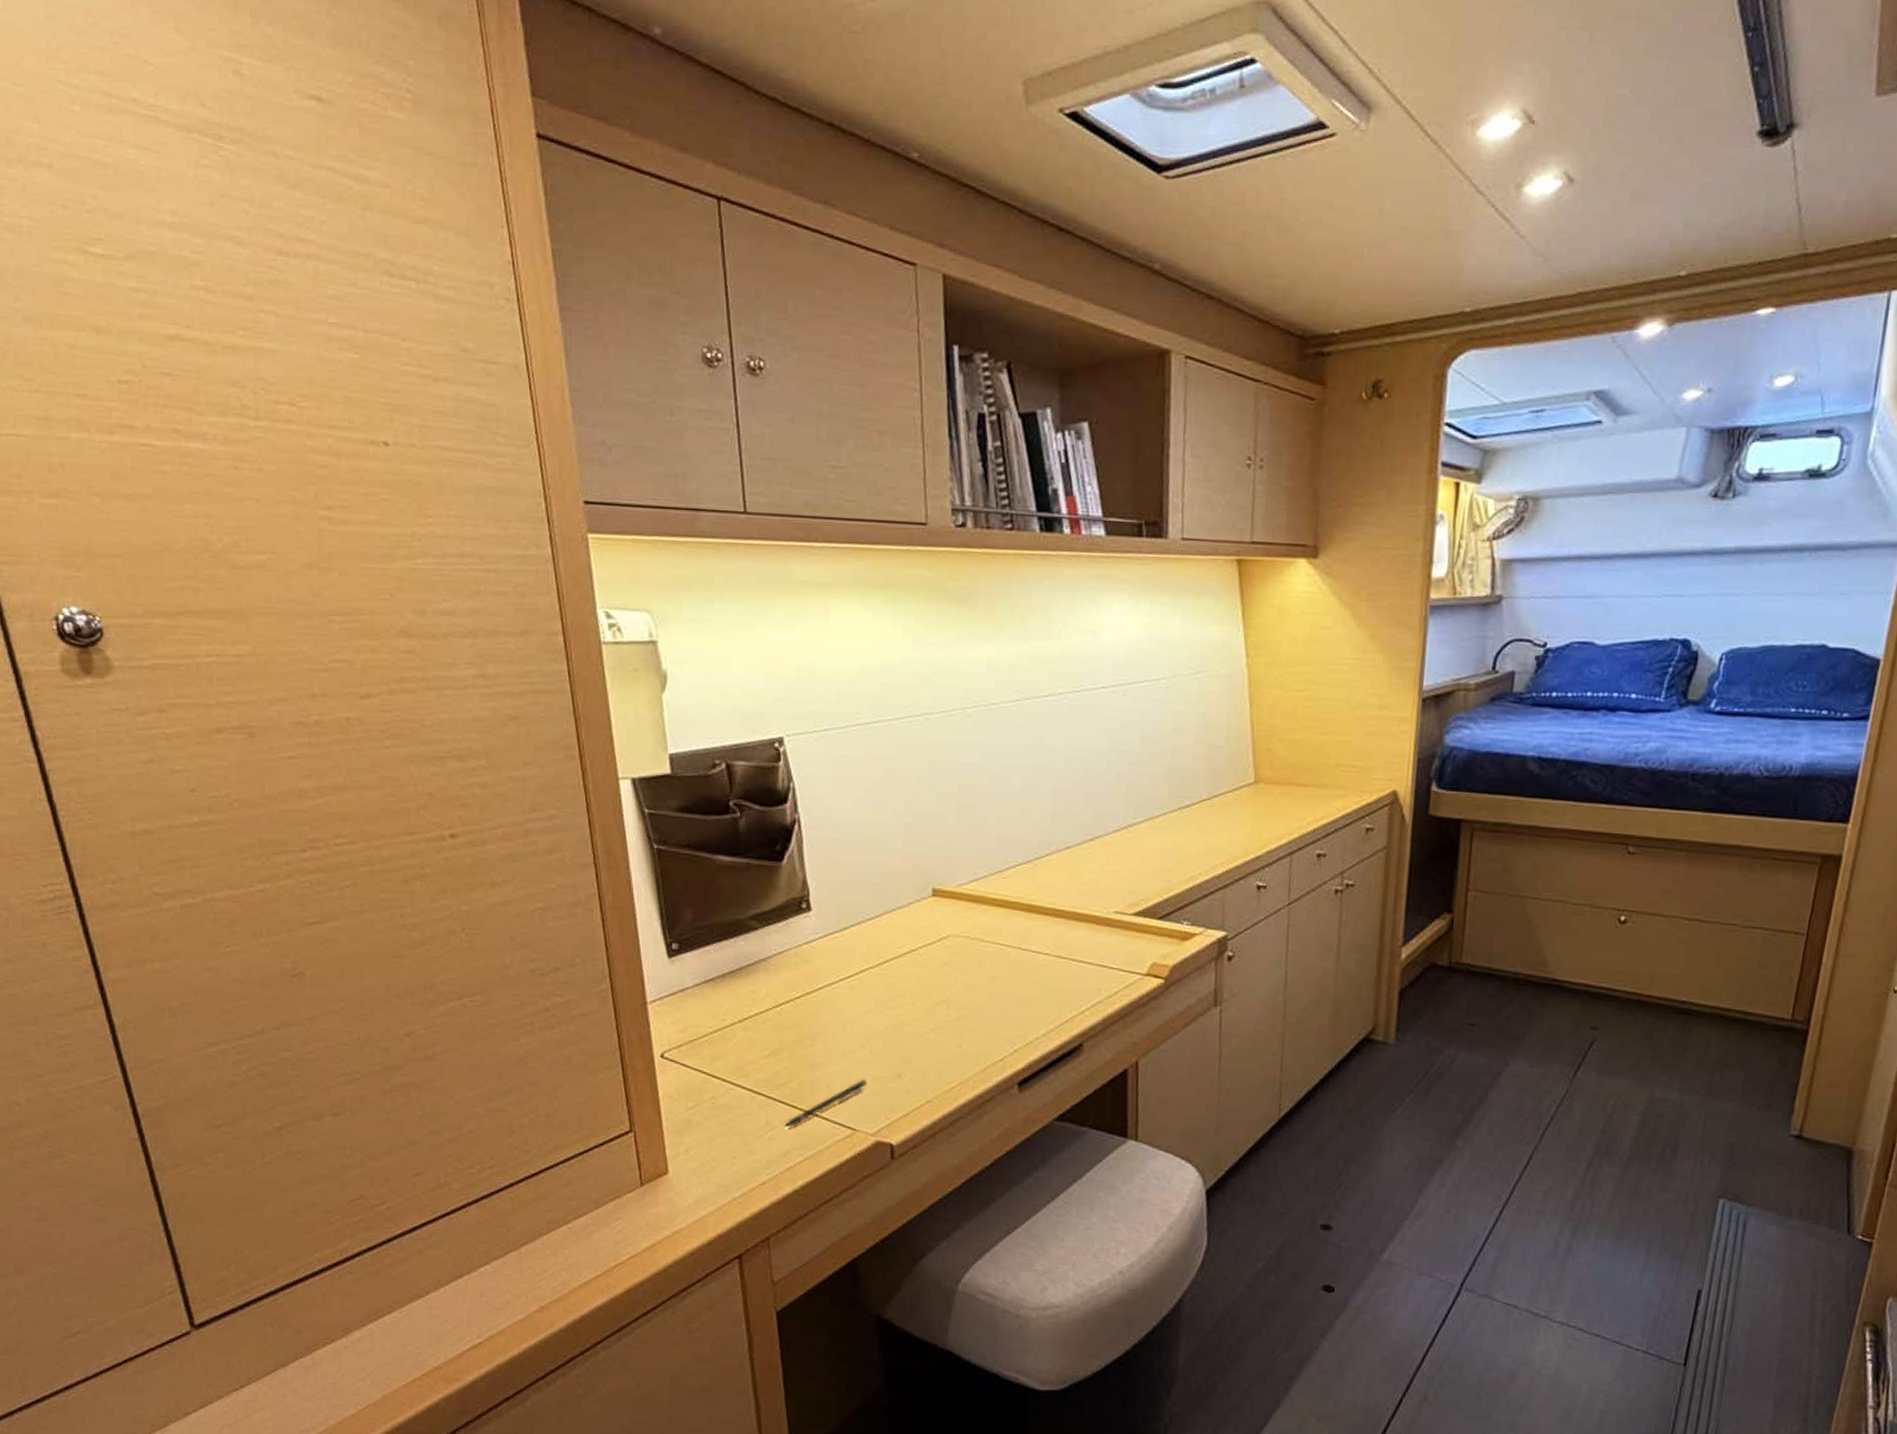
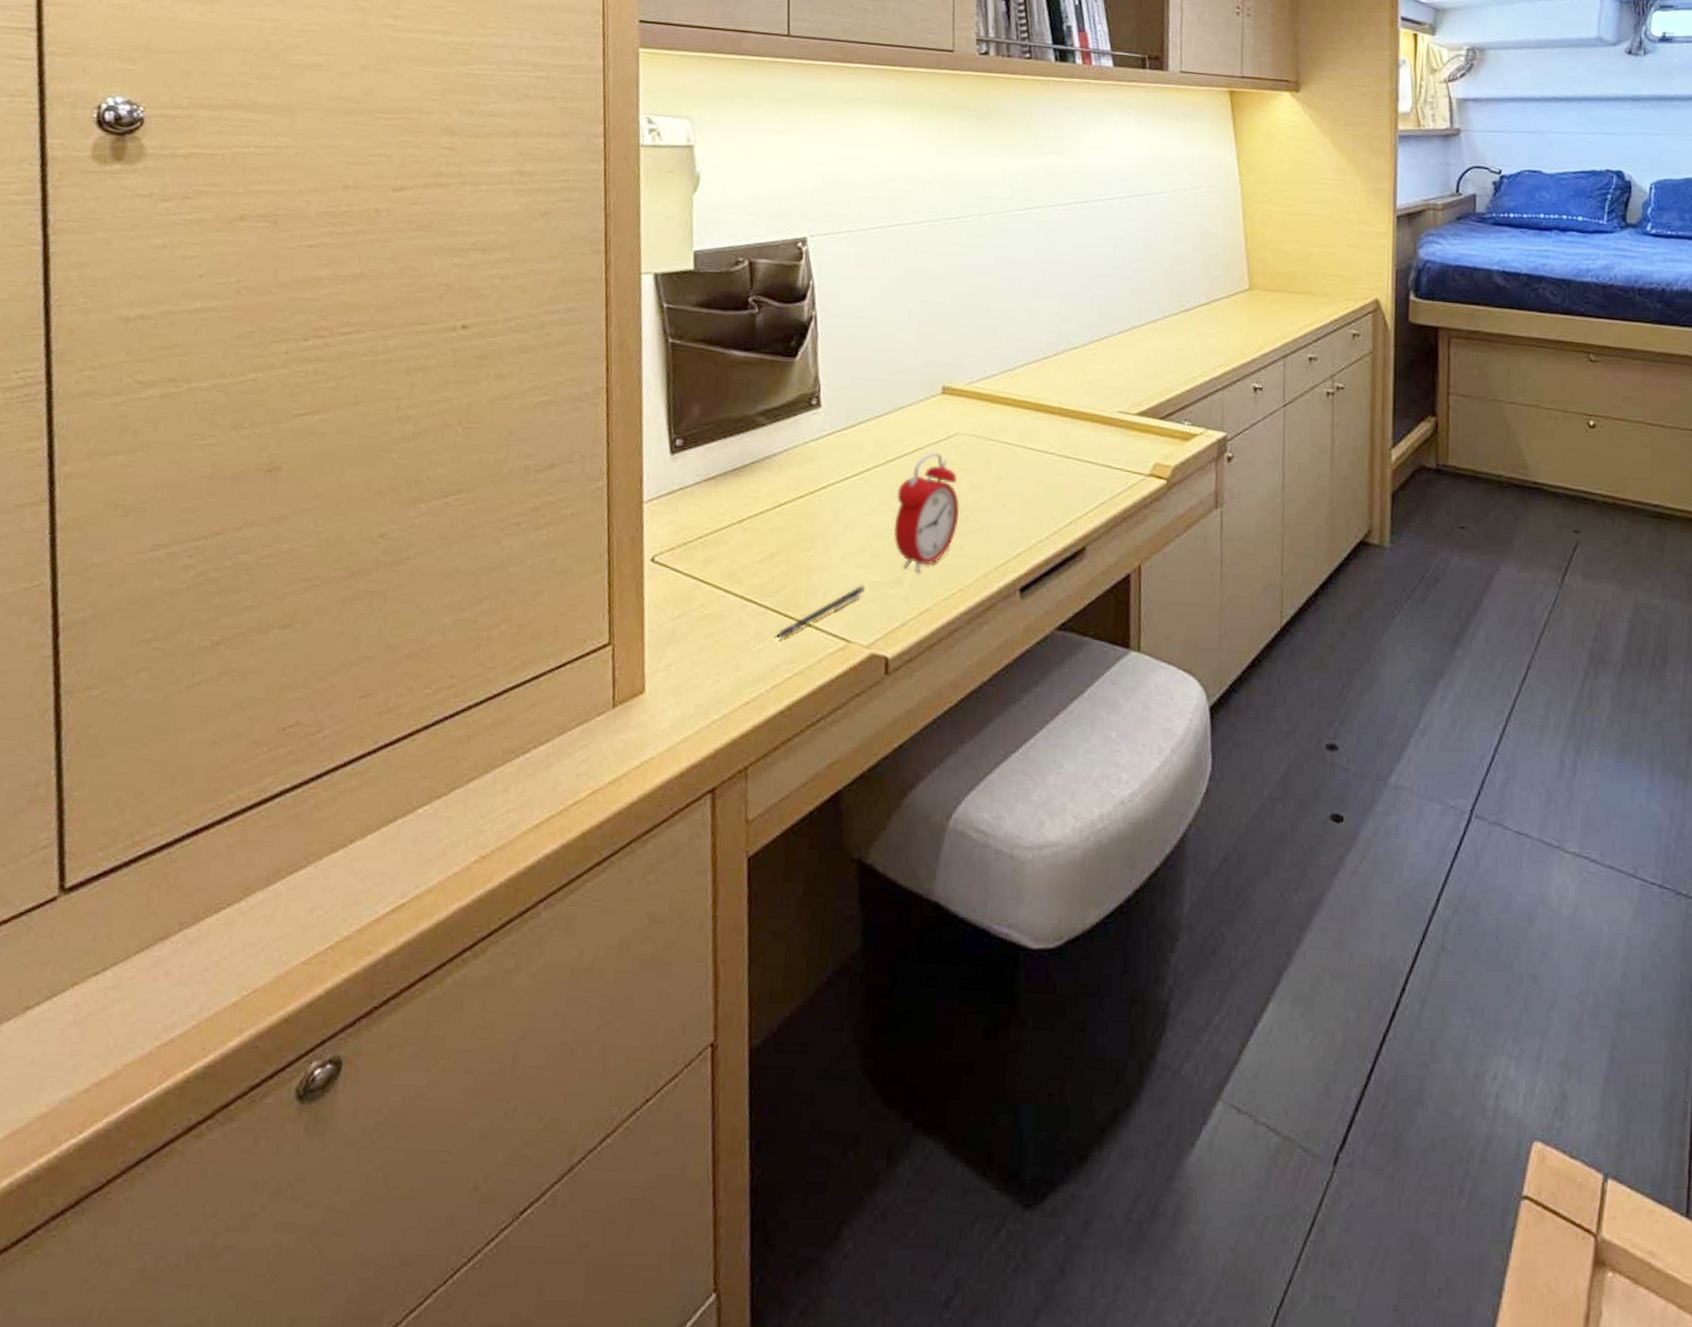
alarm clock: none [891,953,956,1068] -> present [893,452,960,573]

